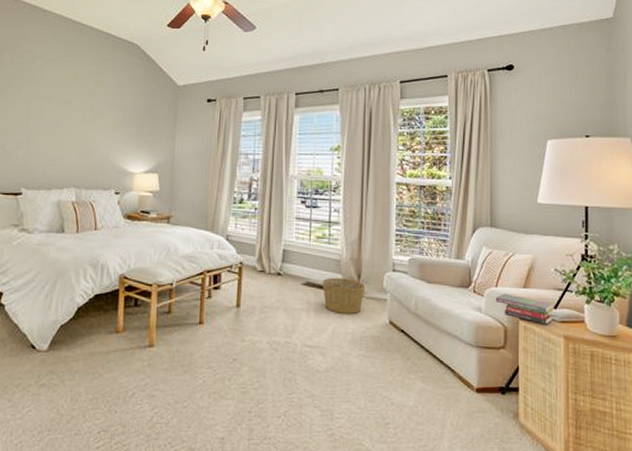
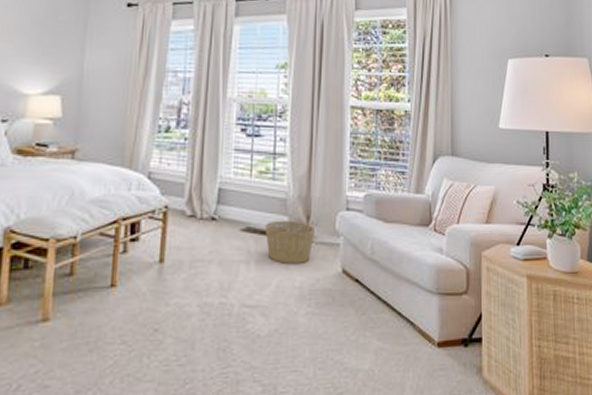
books: present [495,293,554,325] -> none [457,230,516,264]

